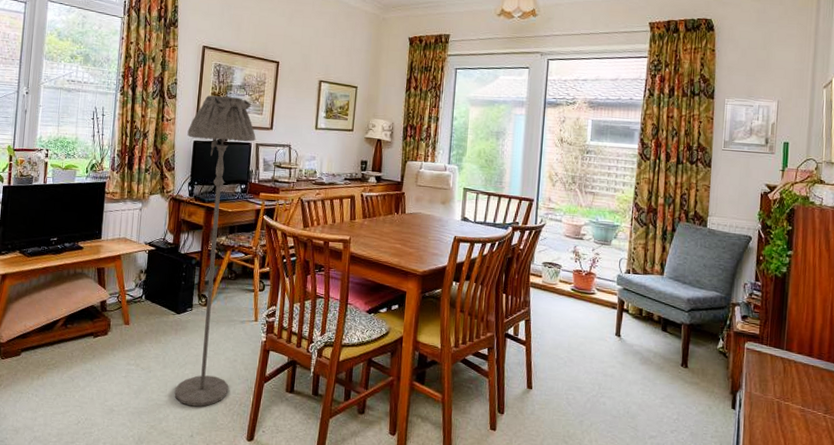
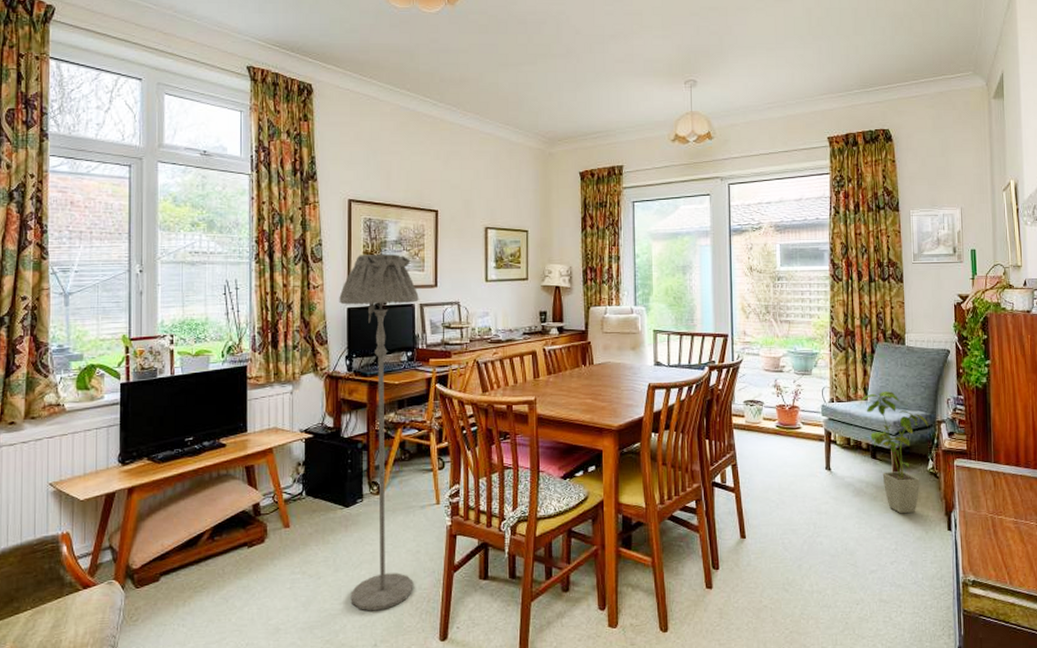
house plant: none [656,269,723,387] -> present [860,391,929,514]

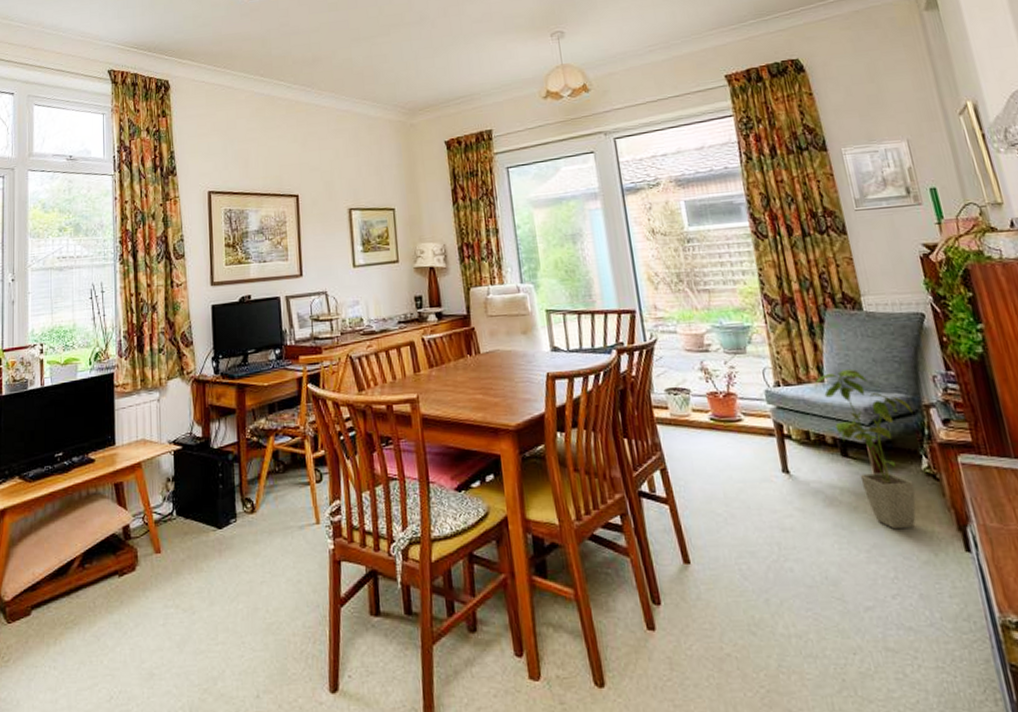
floor lamp: present [339,254,419,611] -> none [203,244,297,654]

